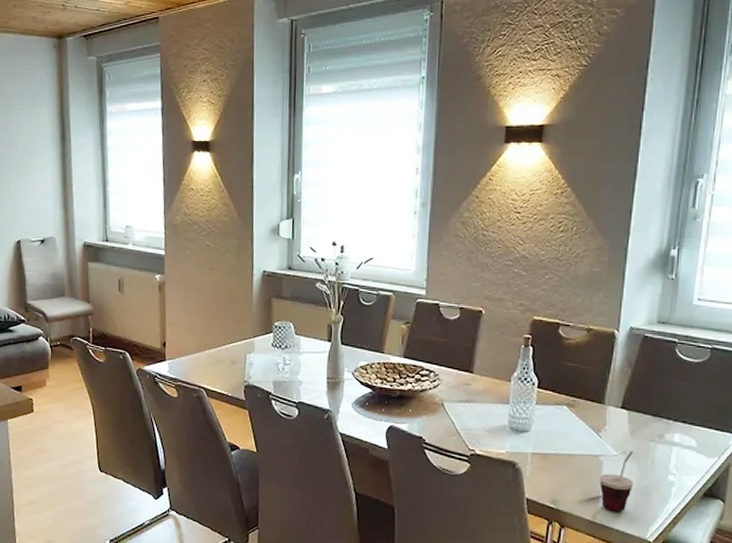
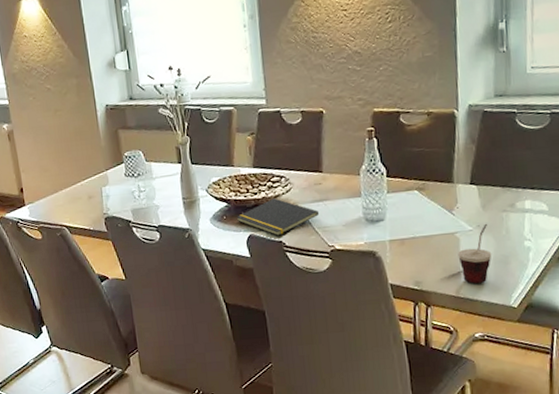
notepad: none [379,392,464,432] -> present [236,198,320,236]

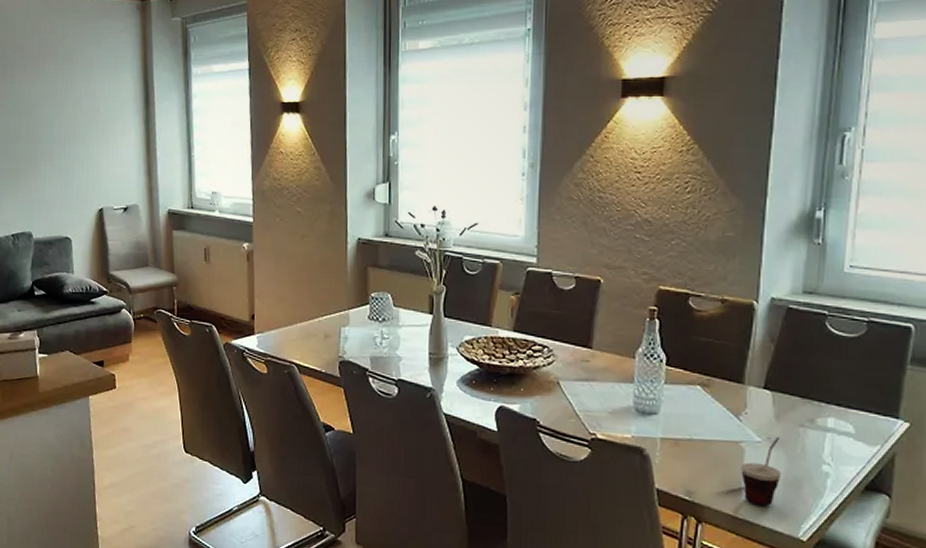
notepad: present [236,198,320,236] -> none [487,369,583,413]

